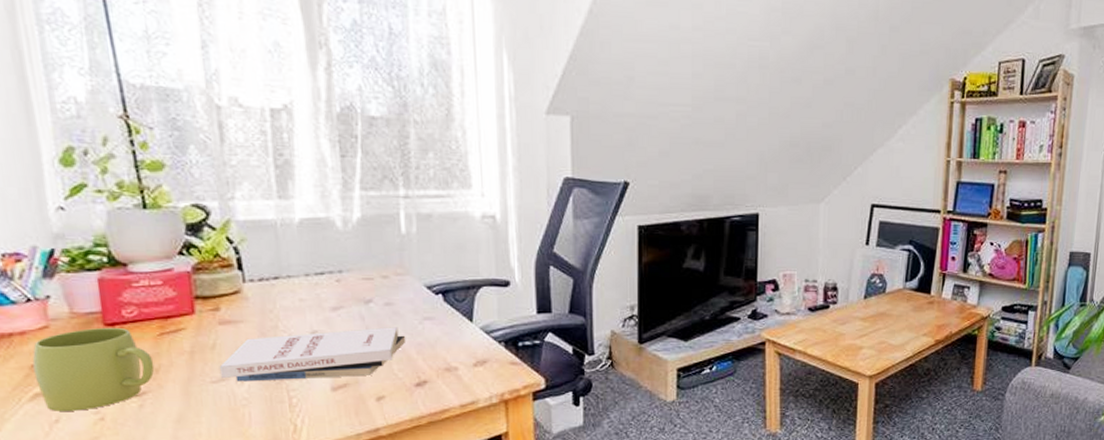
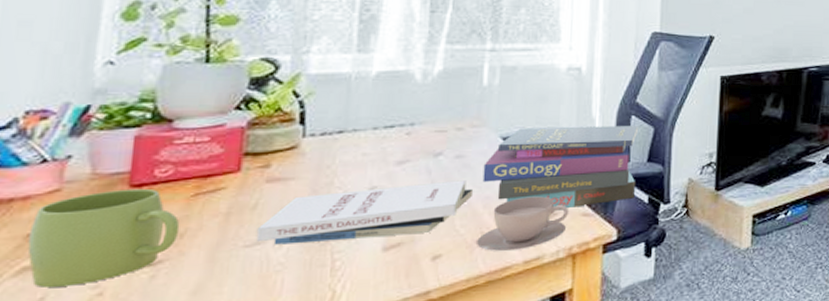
books: none [412,276,560,356] -> present [482,126,639,208]
teacup: none [415,344,497,396] -> present [477,196,568,252]

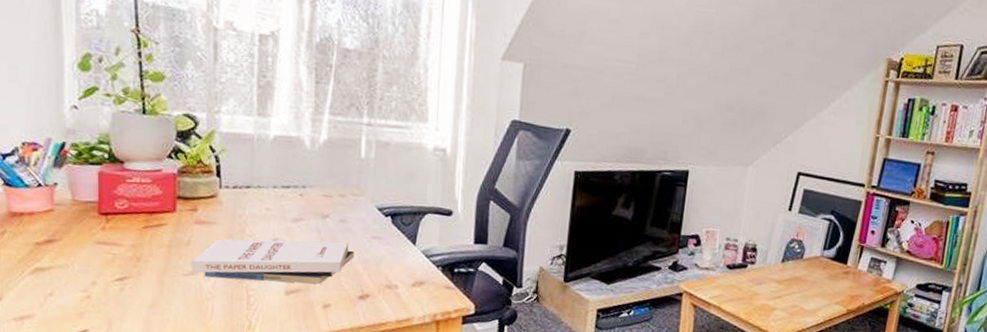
mug: present [27,188,180,287] -> none [36,215,137,288]
teacup: present [477,196,568,252] -> none [358,264,433,310]
books: present [482,126,639,208] -> none [362,201,497,280]

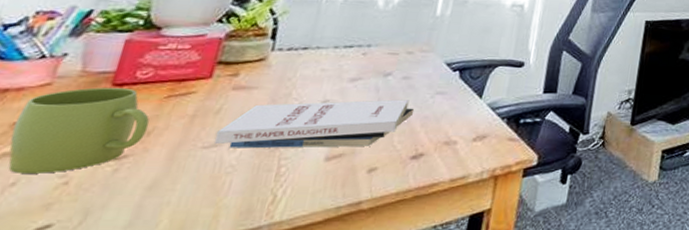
mug: none [36,215,137,288] -> present [8,87,150,174]

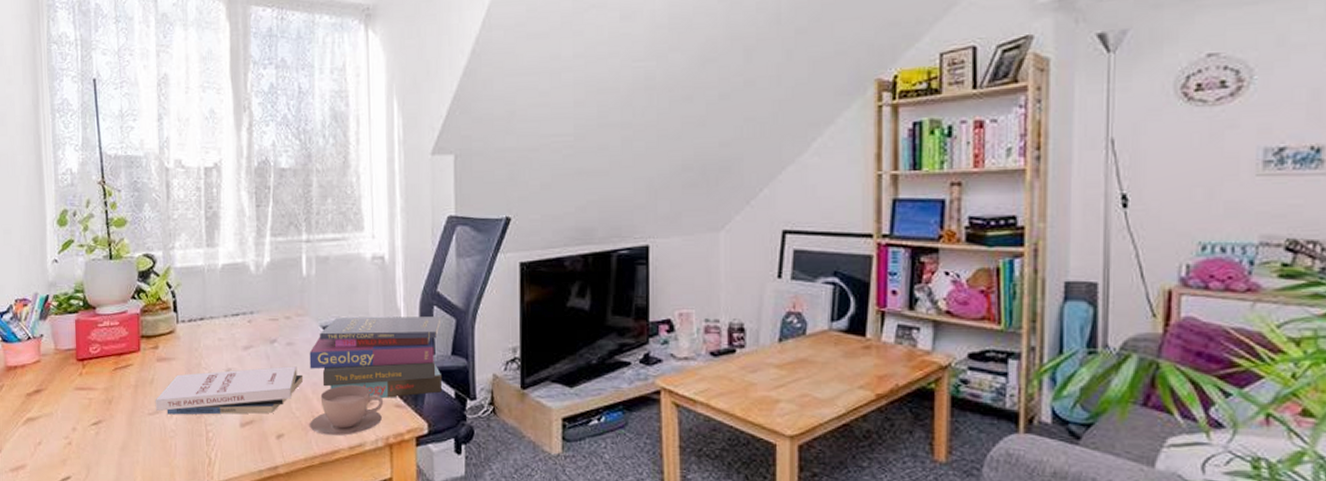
mug: present [8,87,150,174] -> none [27,362,109,435]
teacup: none [410,119,497,169] -> present [310,385,383,436]
books: none [423,56,569,132] -> present [309,316,443,398]

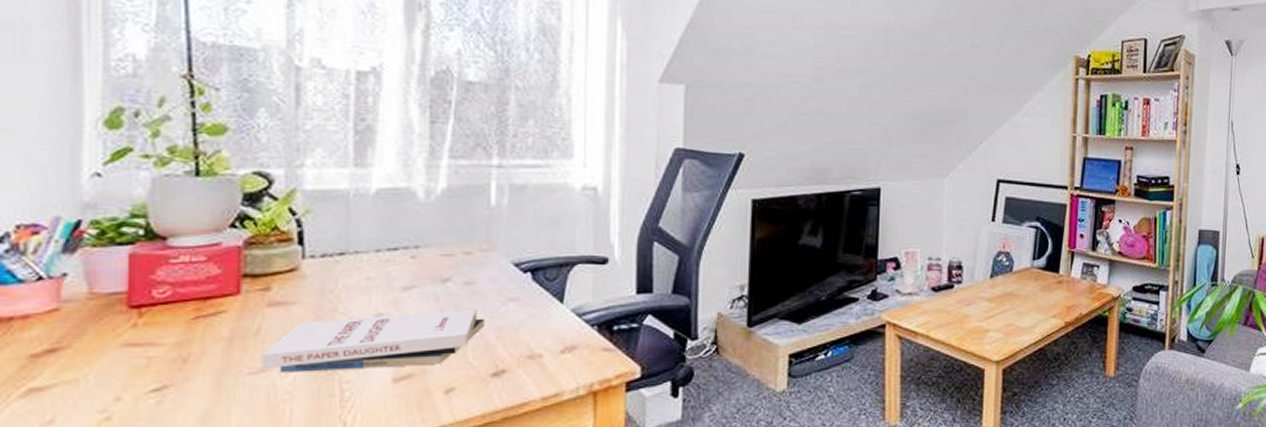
books: present [309,316,443,398] -> none [494,252,662,341]
teacup: present [310,385,383,436] -> none [491,328,587,387]

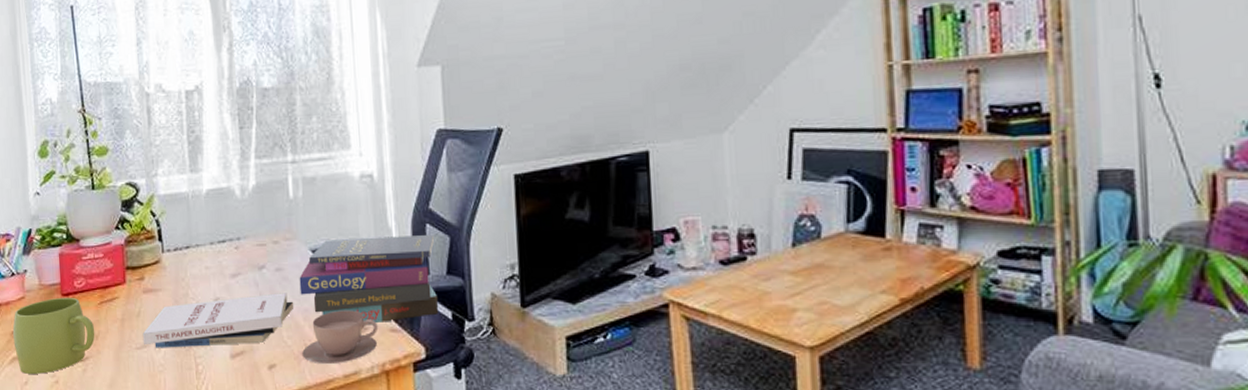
mug: none [32,309,183,410] -> present [12,297,95,374]
teacup: none [491,328,587,387] -> present [302,310,377,365]
books: none [494,252,662,341] -> present [299,235,439,322]

